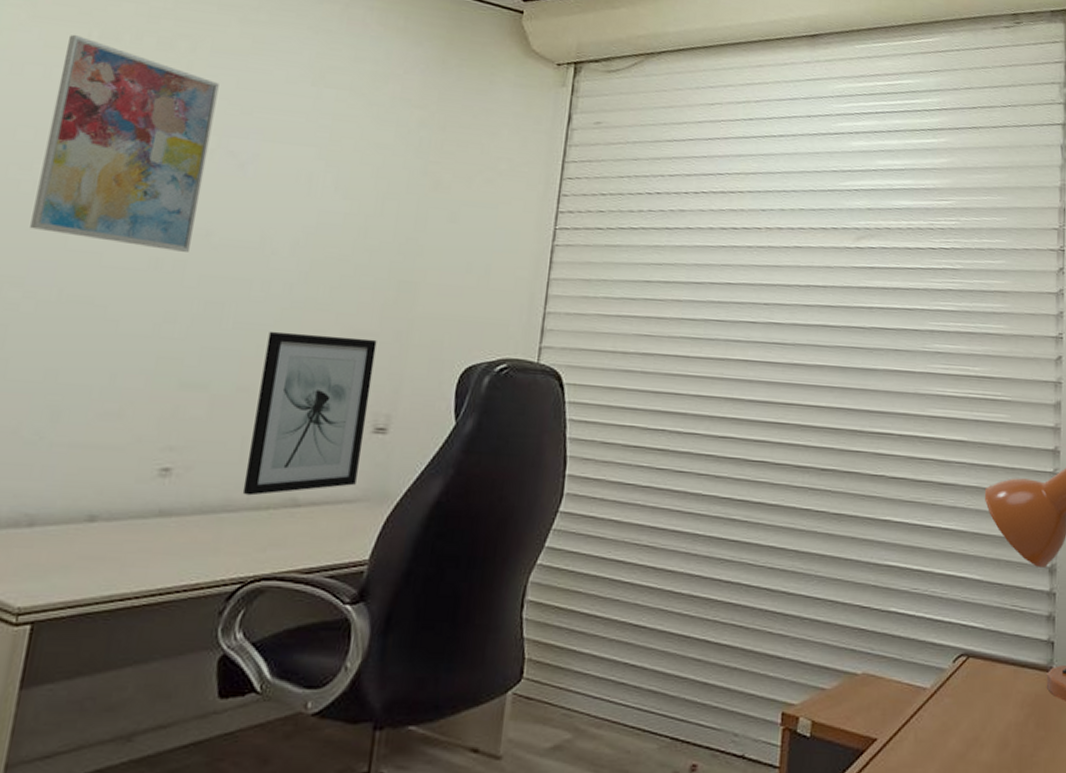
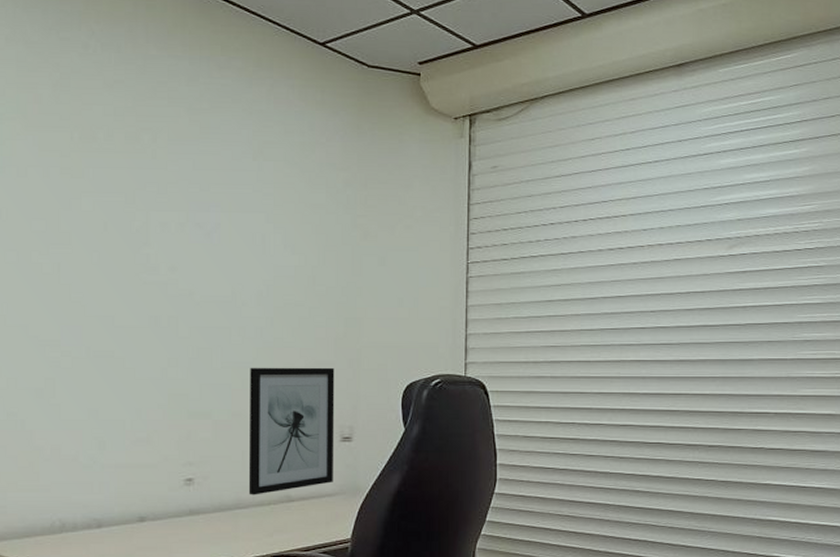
wall art: present [30,34,219,252] -> none [56,138,180,309]

